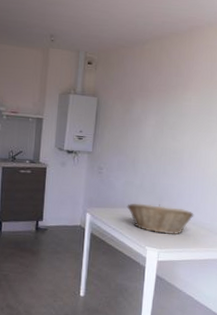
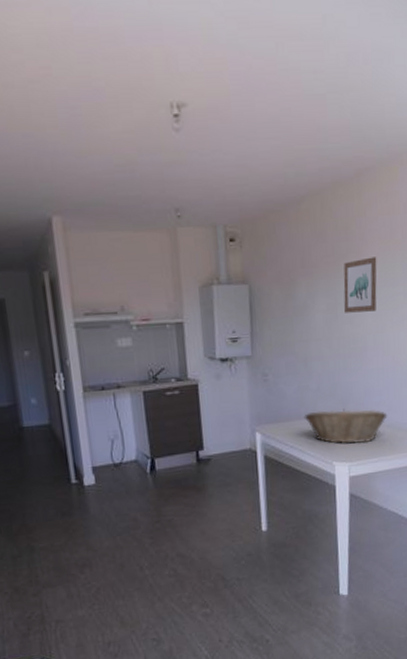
wall art: none [169,91,199,132] -> present [343,257,377,313]

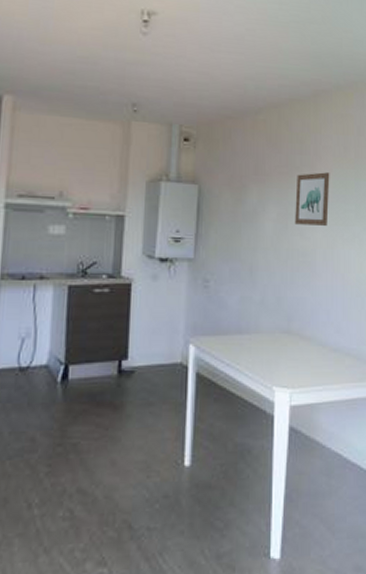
fruit basket: present [304,408,388,444] -> none [244,326,335,368]

